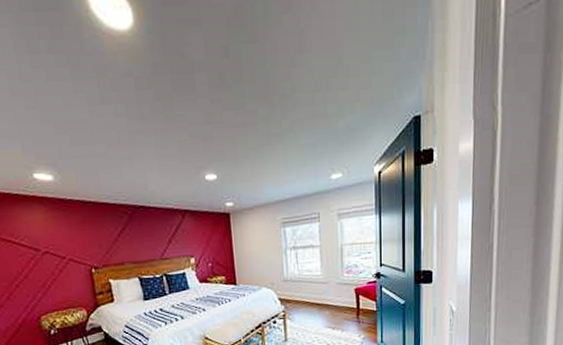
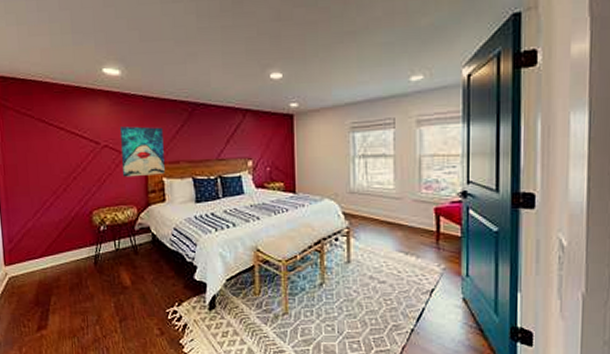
wall art: none [60,230,111,282] -> present [120,126,165,177]

